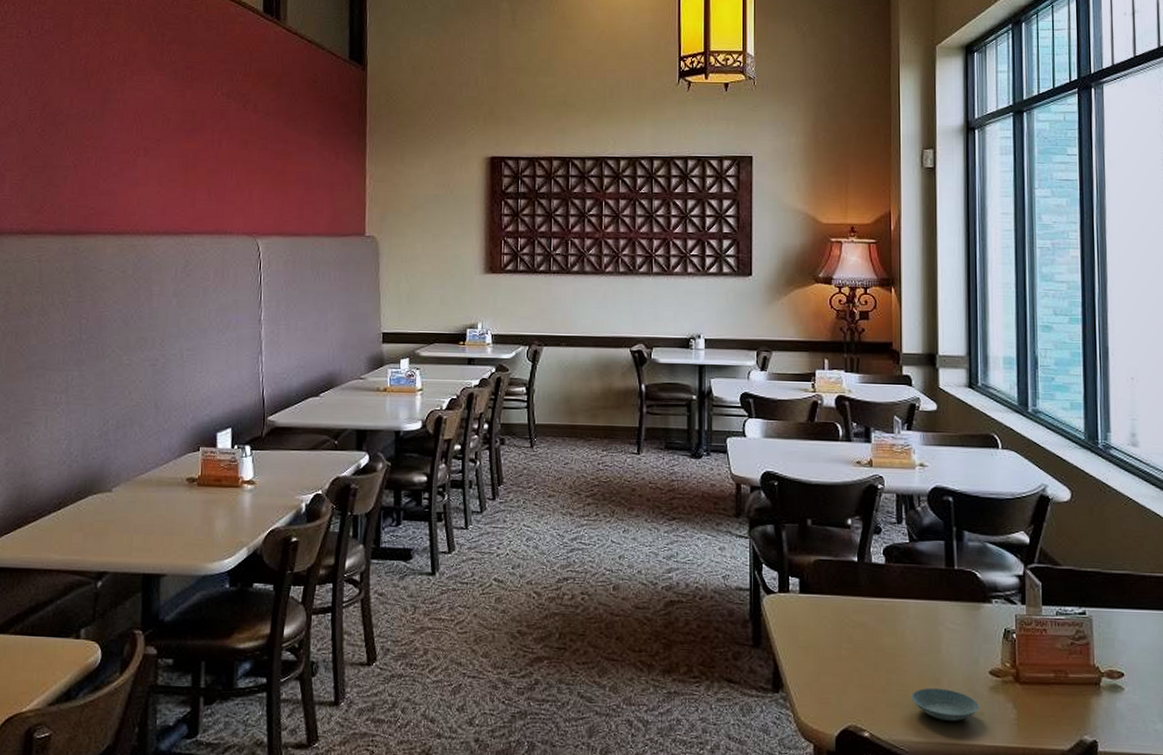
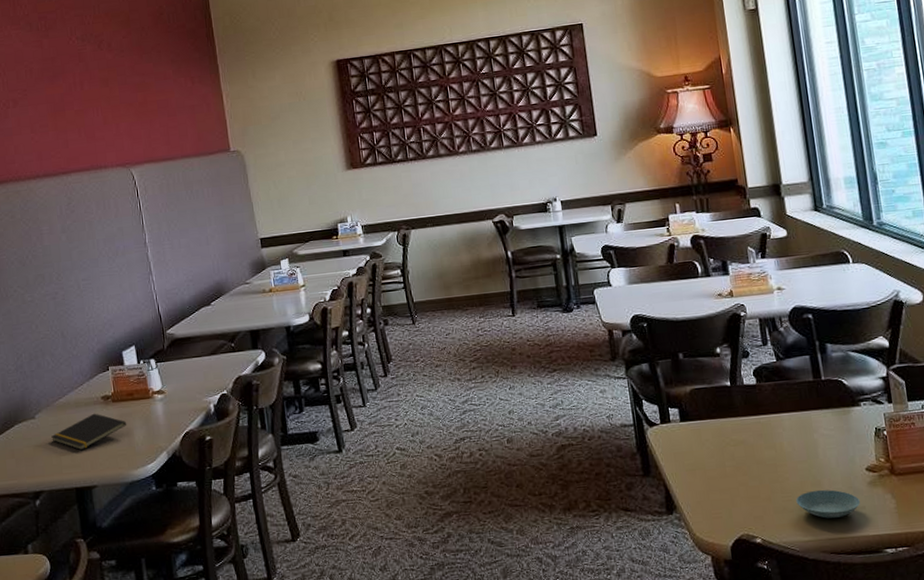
notepad: none [126,495,210,534] -> present [51,413,127,451]

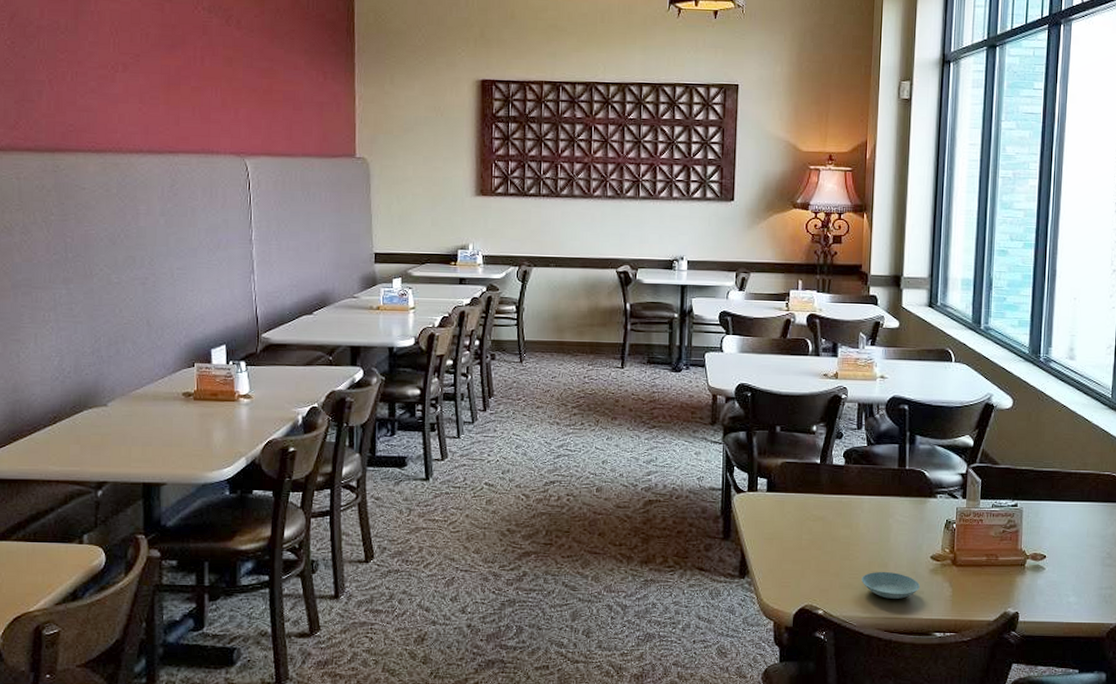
notepad: present [51,413,127,451] -> none [123,409,207,446]

